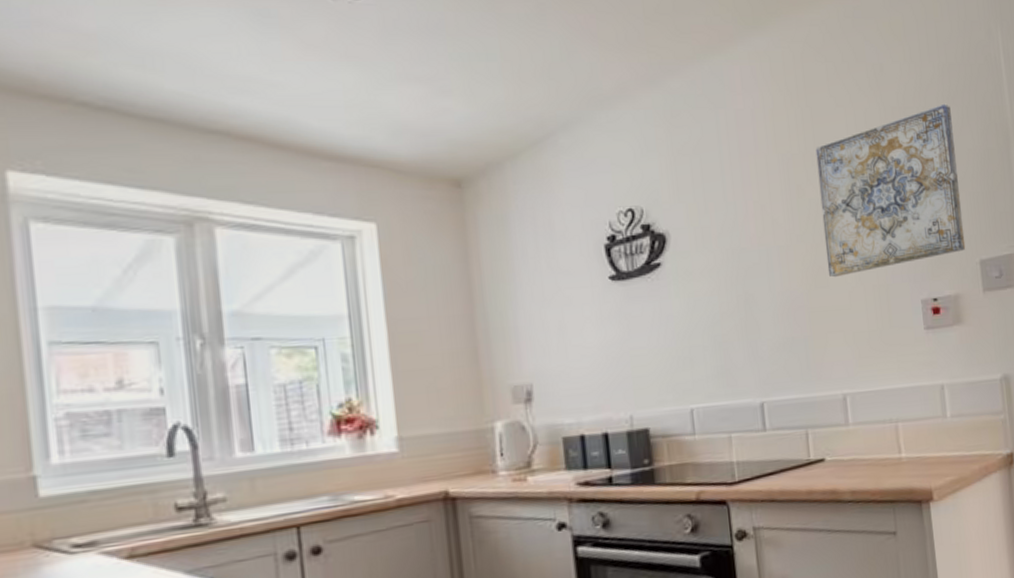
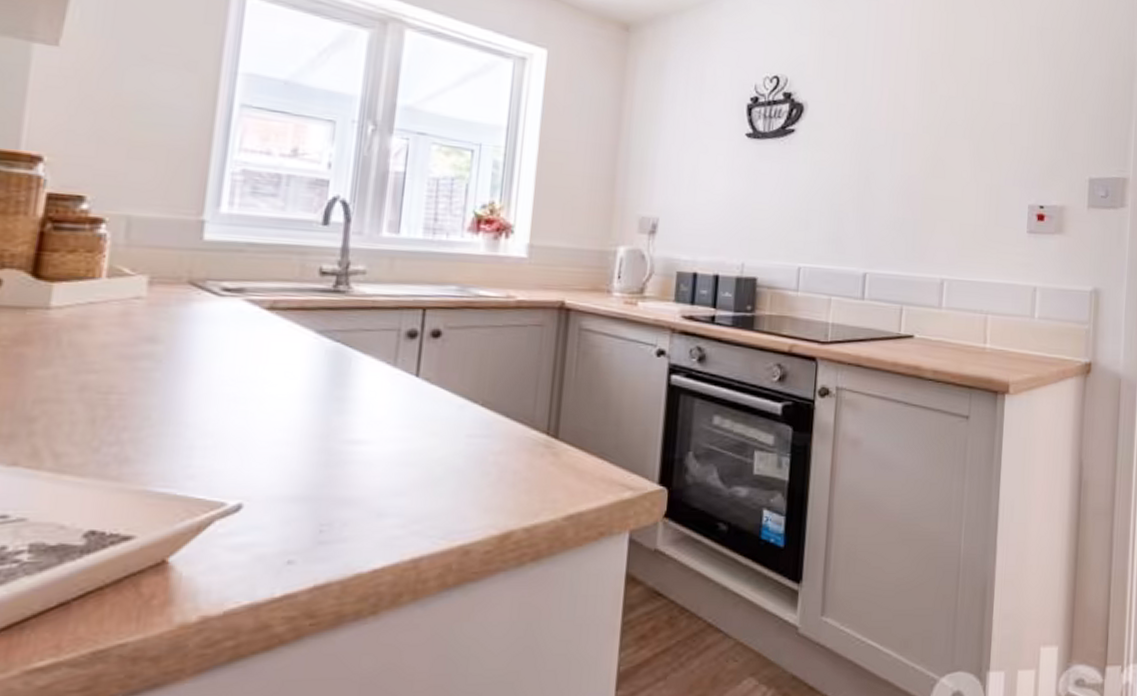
wall art: present [815,103,966,278] -> none [946,30,1084,171]

